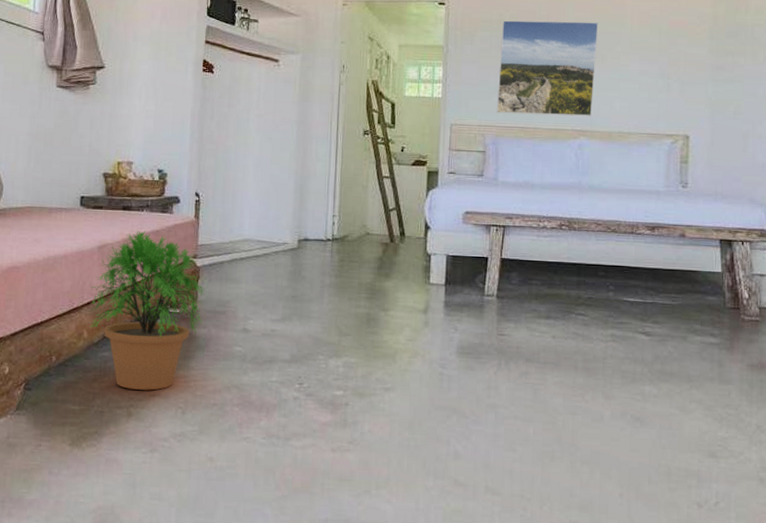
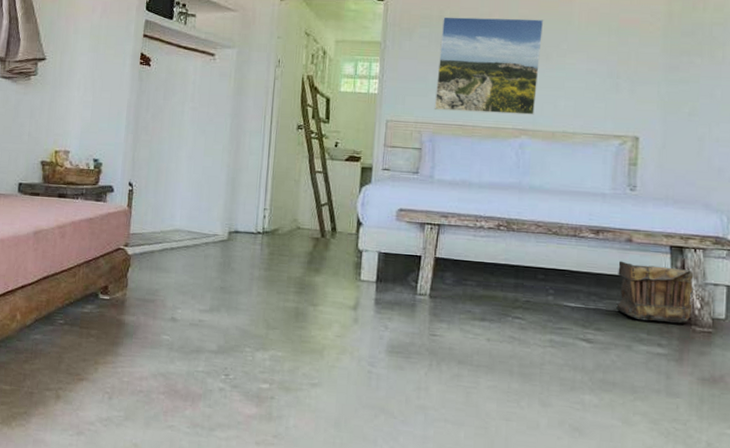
potted plant: present [89,230,205,390] -> none [23,218,135,374]
pouch: none [672,255,742,314] -> present [616,261,694,324]

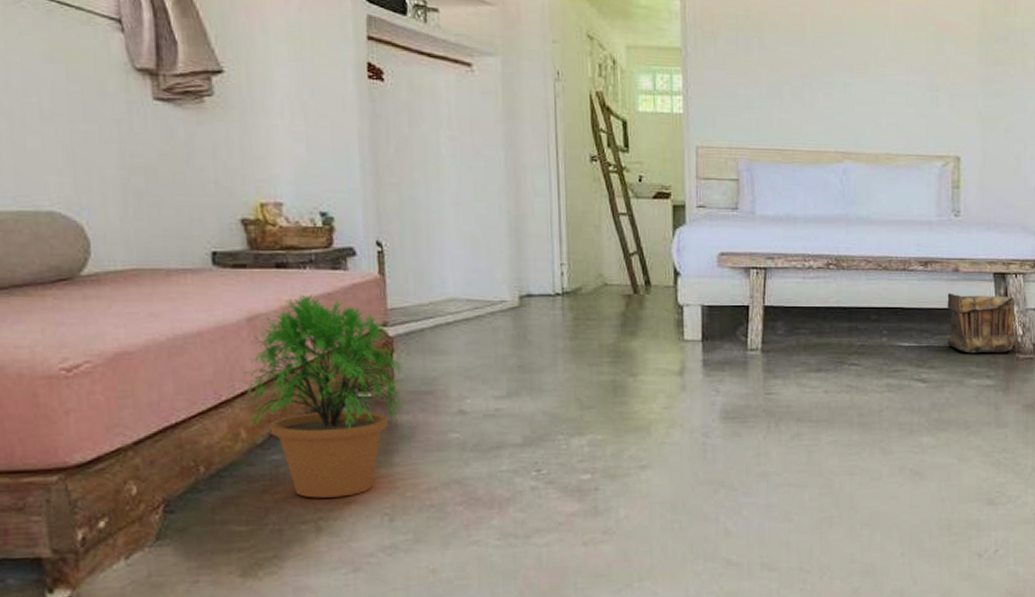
potted plant: none [23,218,135,374] -> present [243,294,405,498]
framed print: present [434,16,544,115] -> none [748,16,860,135]

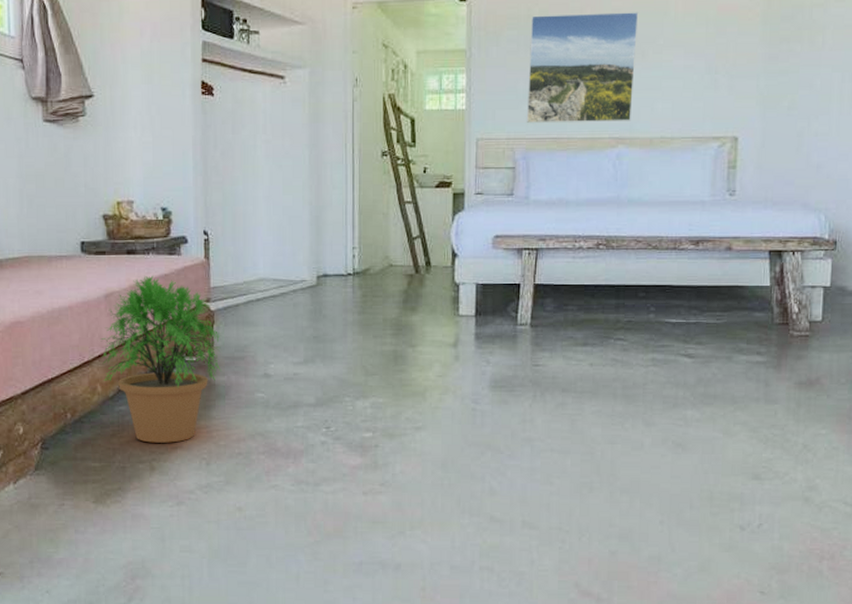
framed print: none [748,16,860,135] -> present [526,12,639,124]
pouch: present [947,293,1016,354] -> none [716,271,792,330]

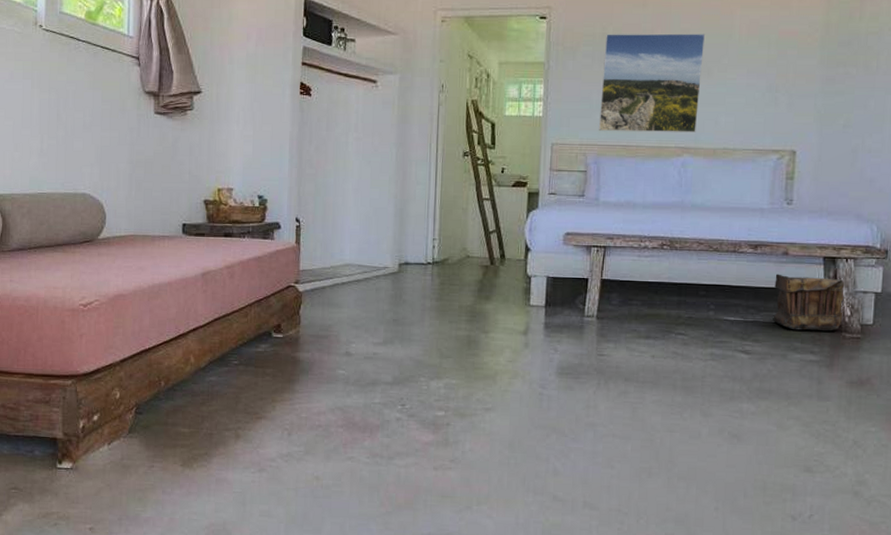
potted plant: present [100,275,221,443] -> none [195,257,307,413]
pouch: none [716,271,792,330] -> present [773,274,845,332]

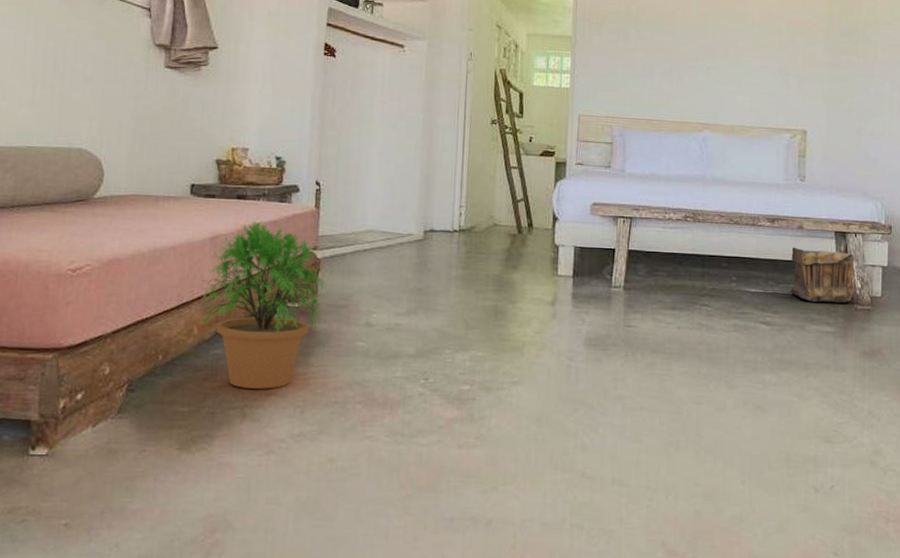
potted plant: none [195,257,307,413] -> present [200,220,325,389]
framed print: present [598,33,706,133] -> none [623,12,722,110]

